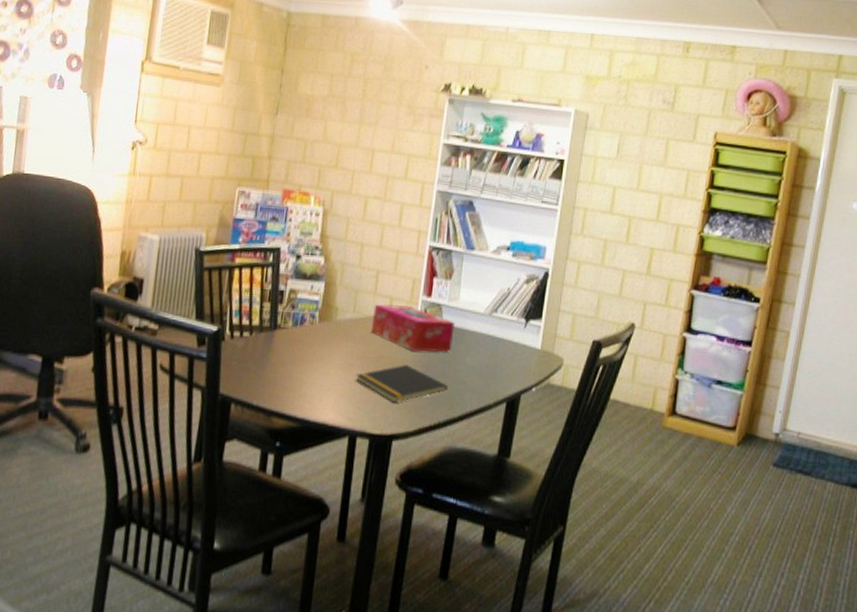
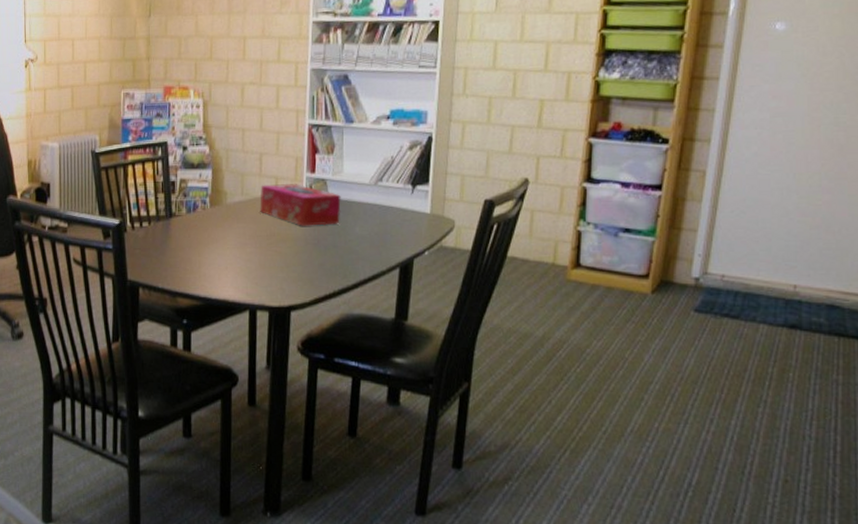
notepad: present [356,364,448,403] -> none [251,239,340,276]

